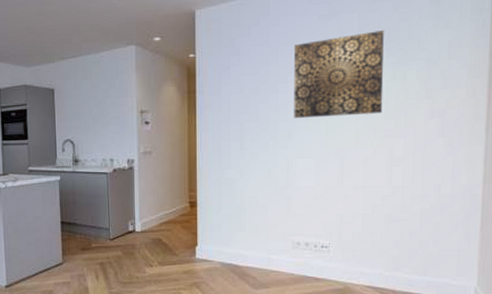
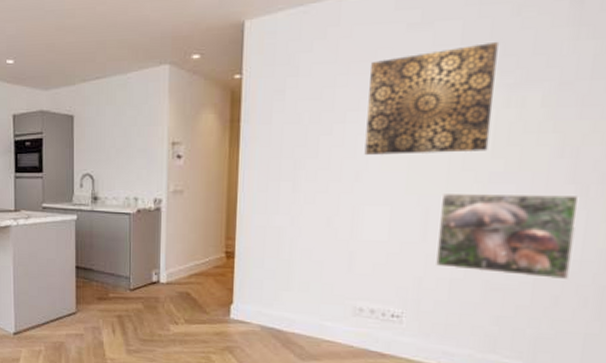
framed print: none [351,146,447,211] -> present [436,192,579,281]

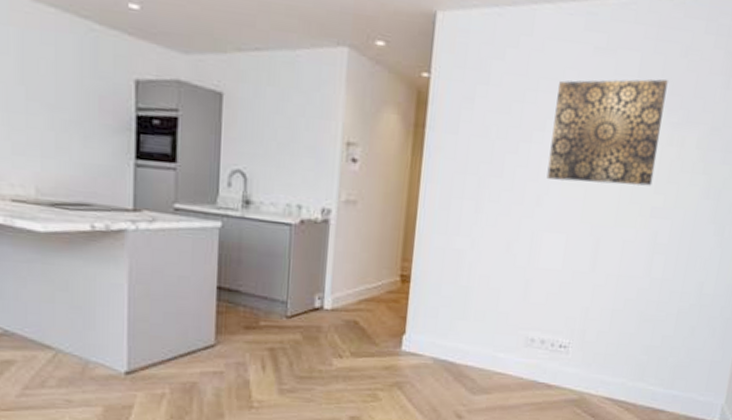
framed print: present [436,192,579,281] -> none [601,224,717,313]

